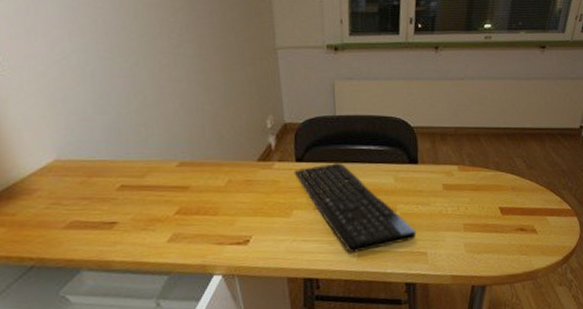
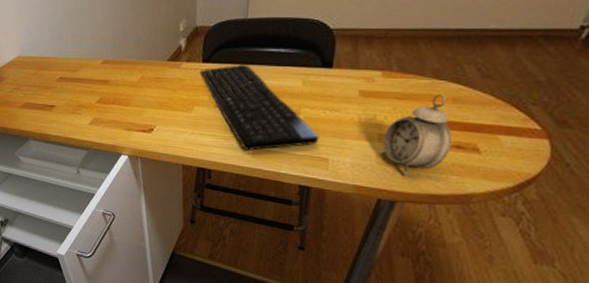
alarm clock: none [467,184,518,261] -> present [380,94,453,176]

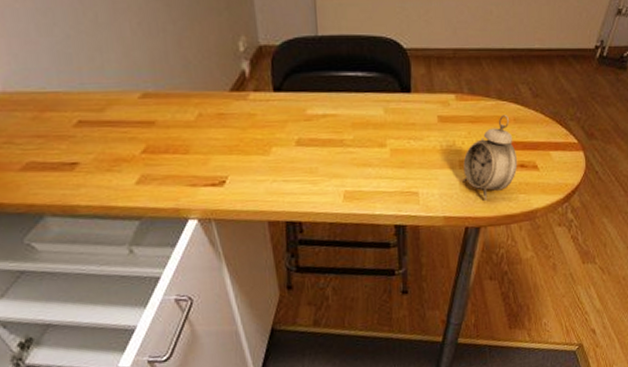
keyboard: present [199,65,320,151] -> none [271,92,408,194]

